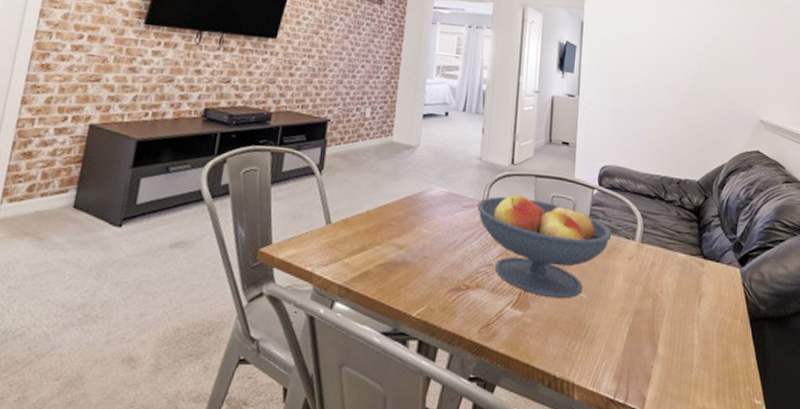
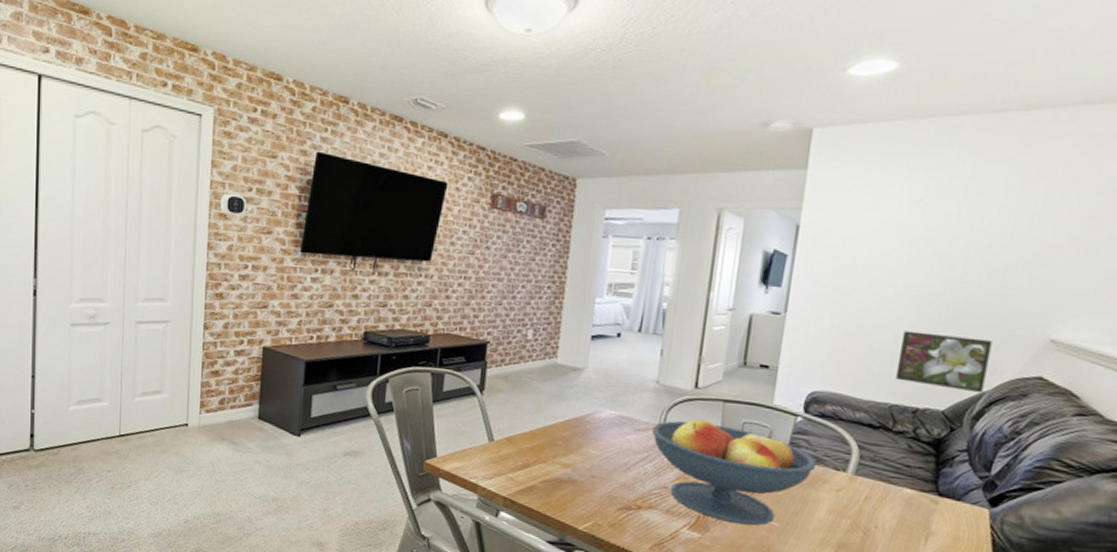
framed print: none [662,112,724,165] -> present [895,330,992,394]

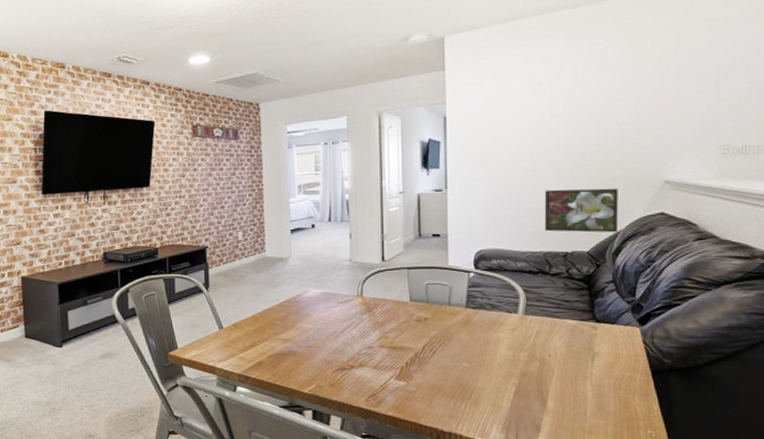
fruit bowl: present [651,419,817,526] -> none [352,286,492,370]

